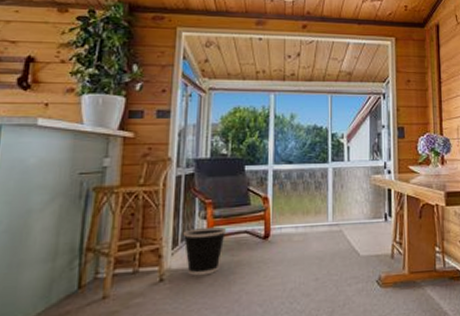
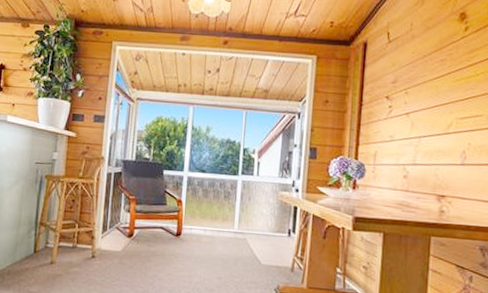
wastebasket: present [183,226,227,276] -> none [111,219,146,259]

